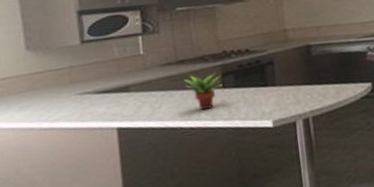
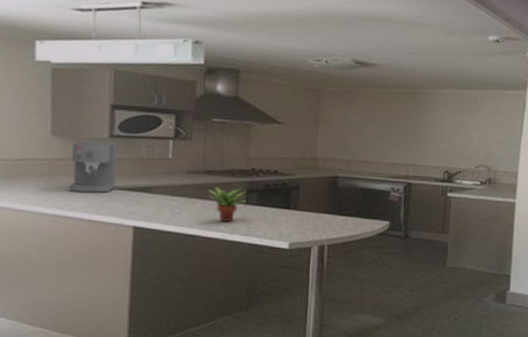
coffee maker: none [47,47,94,104] -> present [68,140,117,193]

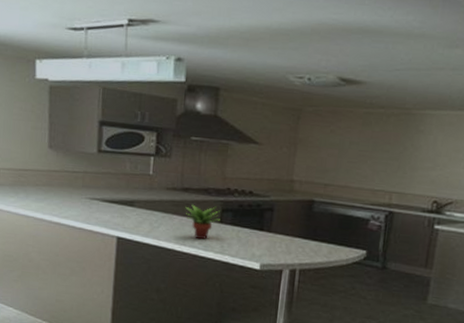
coffee maker: present [68,140,117,193] -> none [63,154,104,204]

